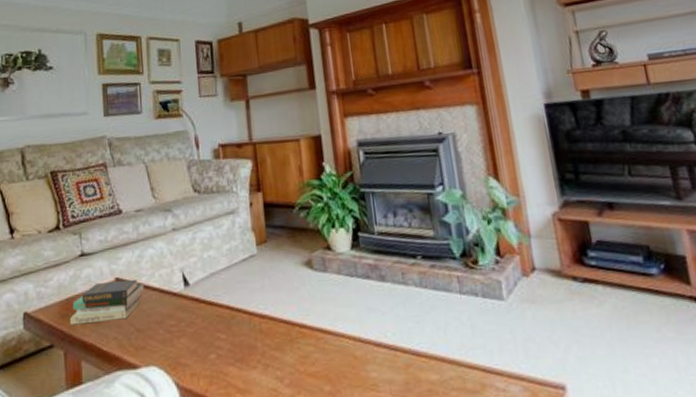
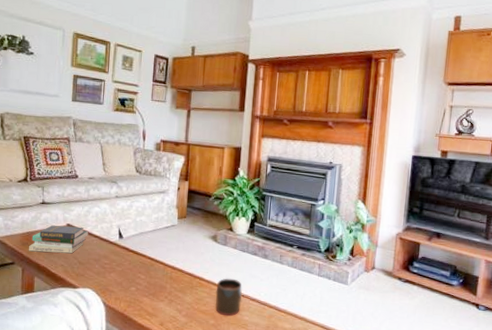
mug: none [324,318,364,375] -> present [215,278,242,316]

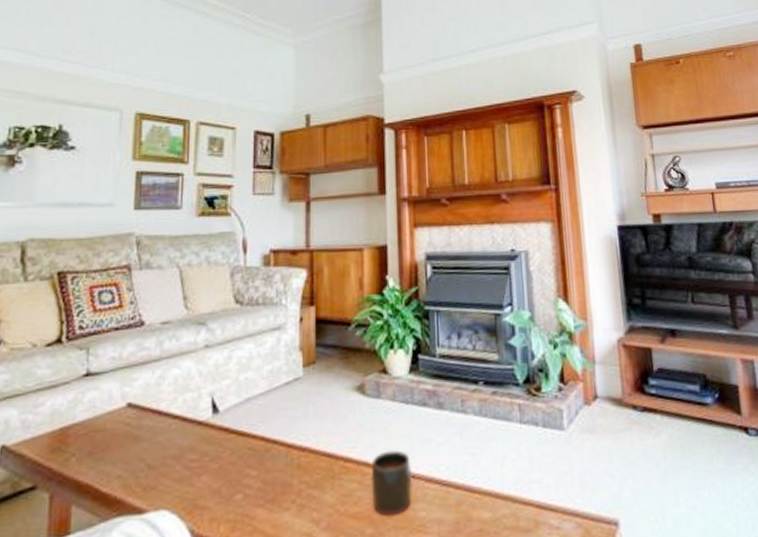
books: present [29,225,88,254] -> none [62,404,162,461]

